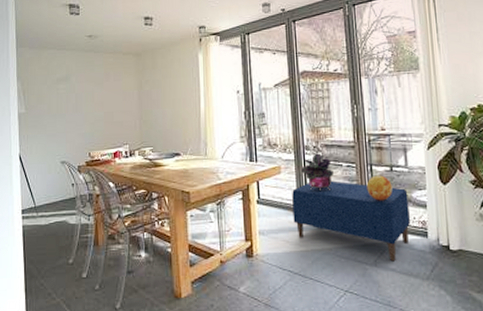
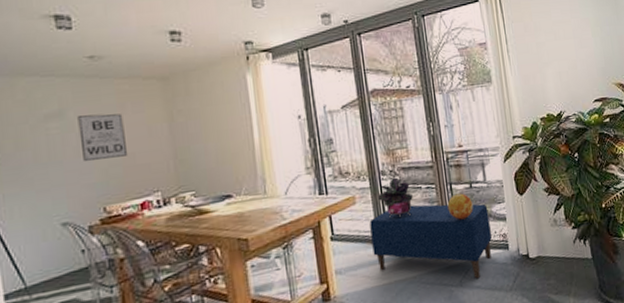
wall art: none [78,80,109,115] -> present [77,114,128,161]

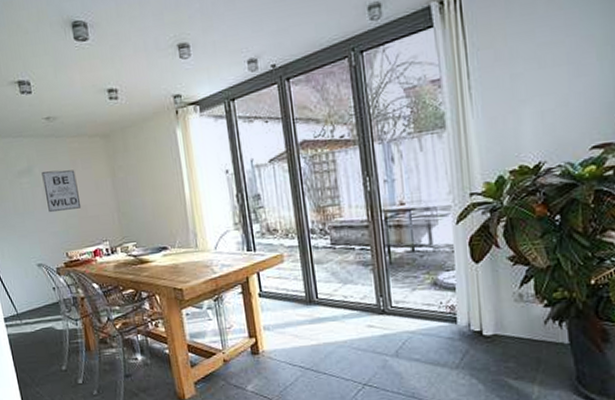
bench: present [369,203,493,279] -> none [298,266,437,351]
potted plant: present [378,177,413,217] -> none [307,236,345,279]
decorative sphere: present [447,193,474,220] -> none [384,257,415,286]

